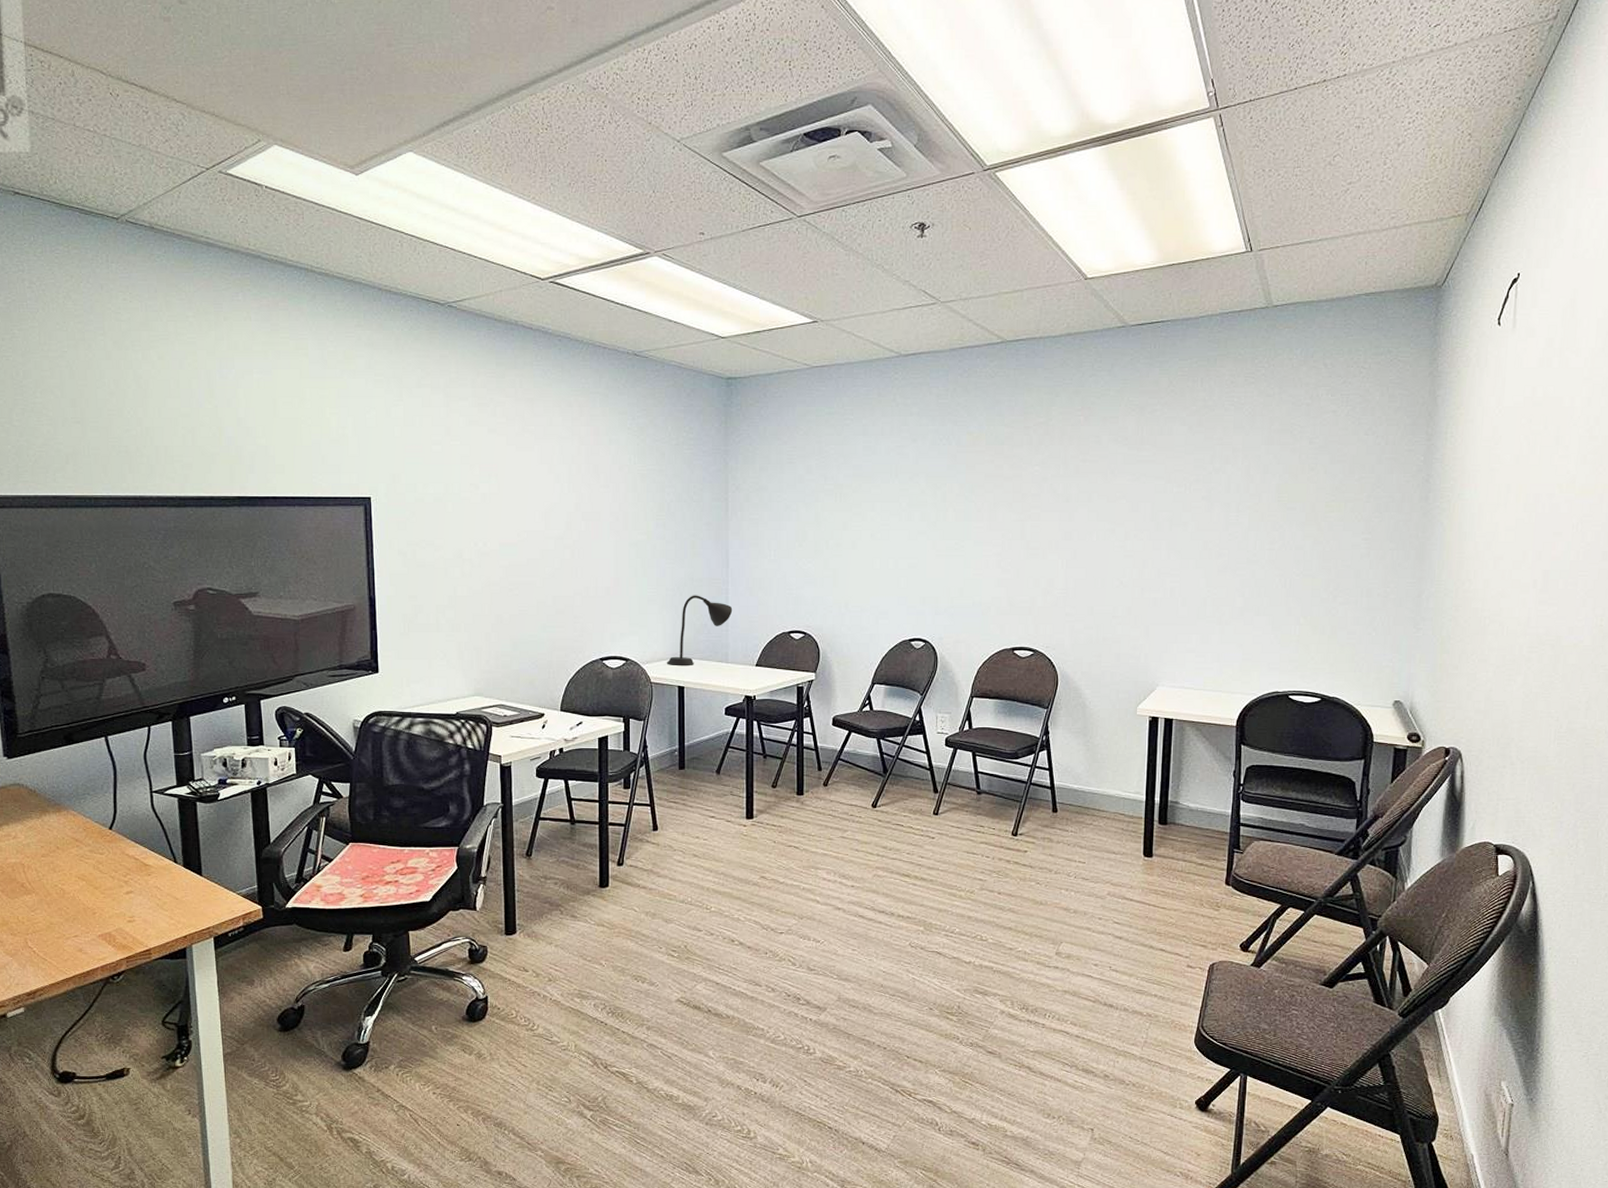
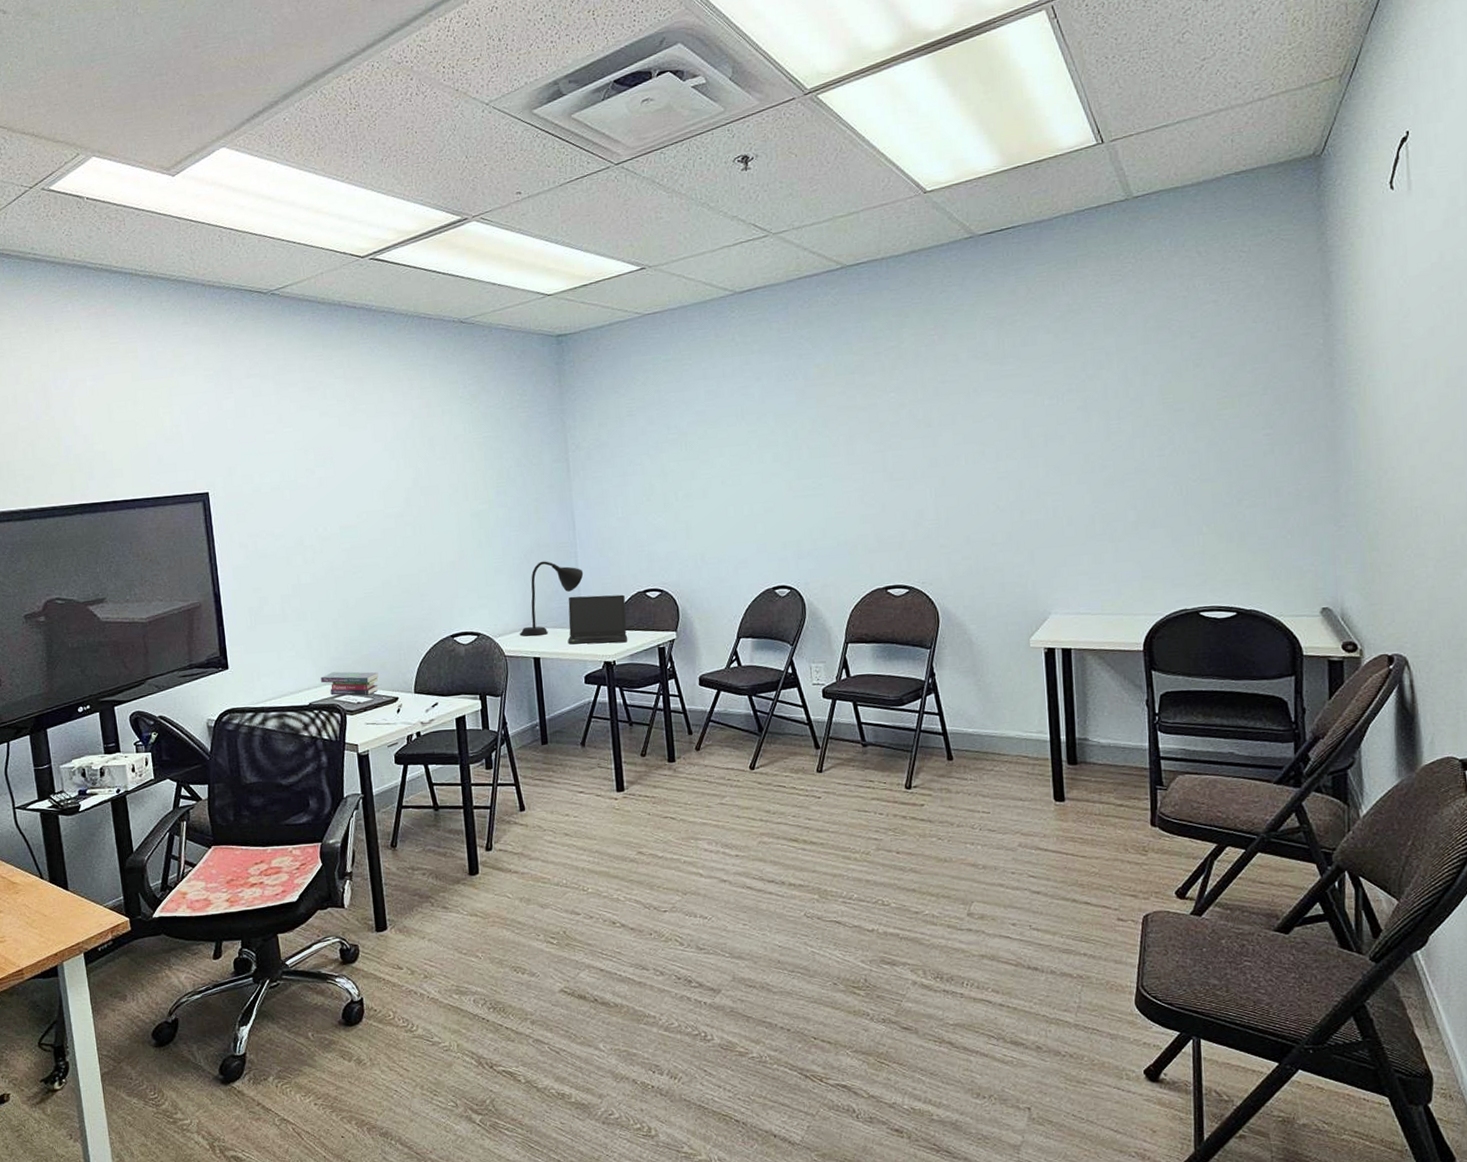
books: none [470,684,527,710] -> present [321,671,379,696]
laptop: none [712,631,770,679] -> present [568,594,627,645]

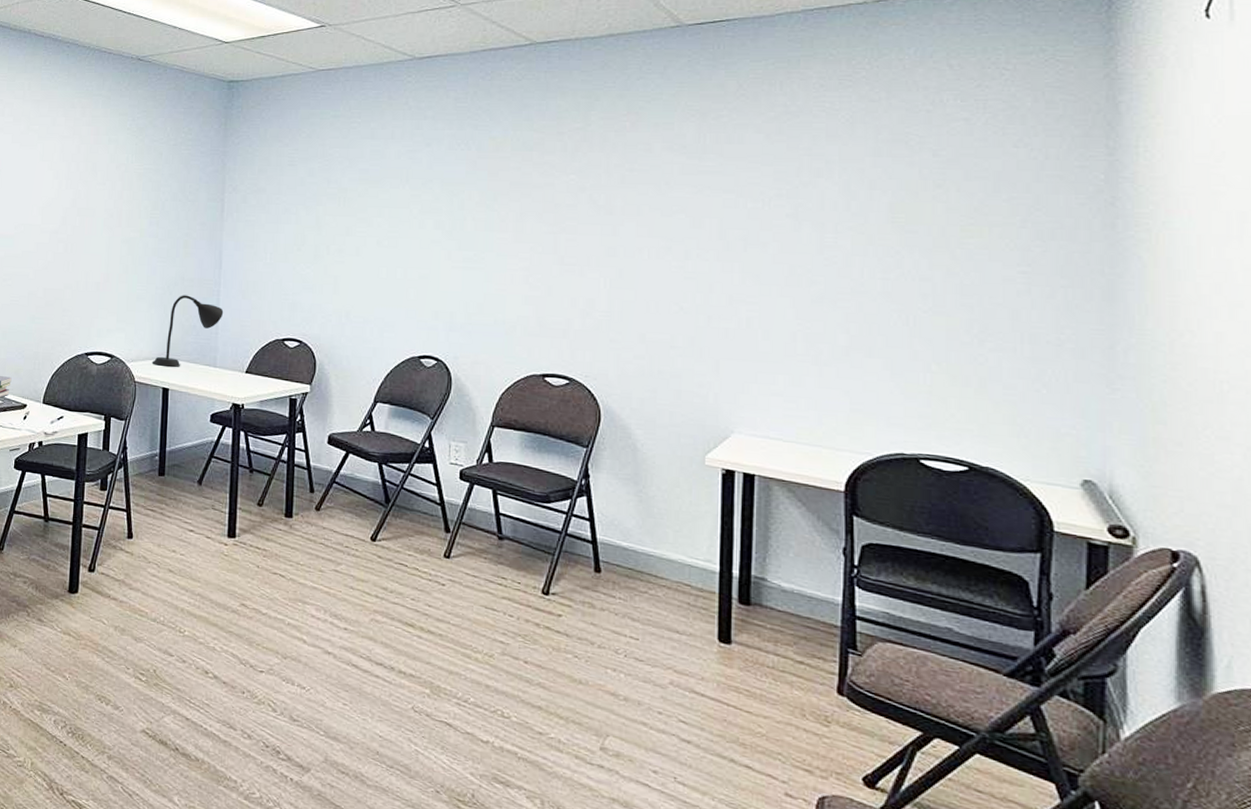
laptop: present [568,594,627,645] -> none [199,333,262,388]

